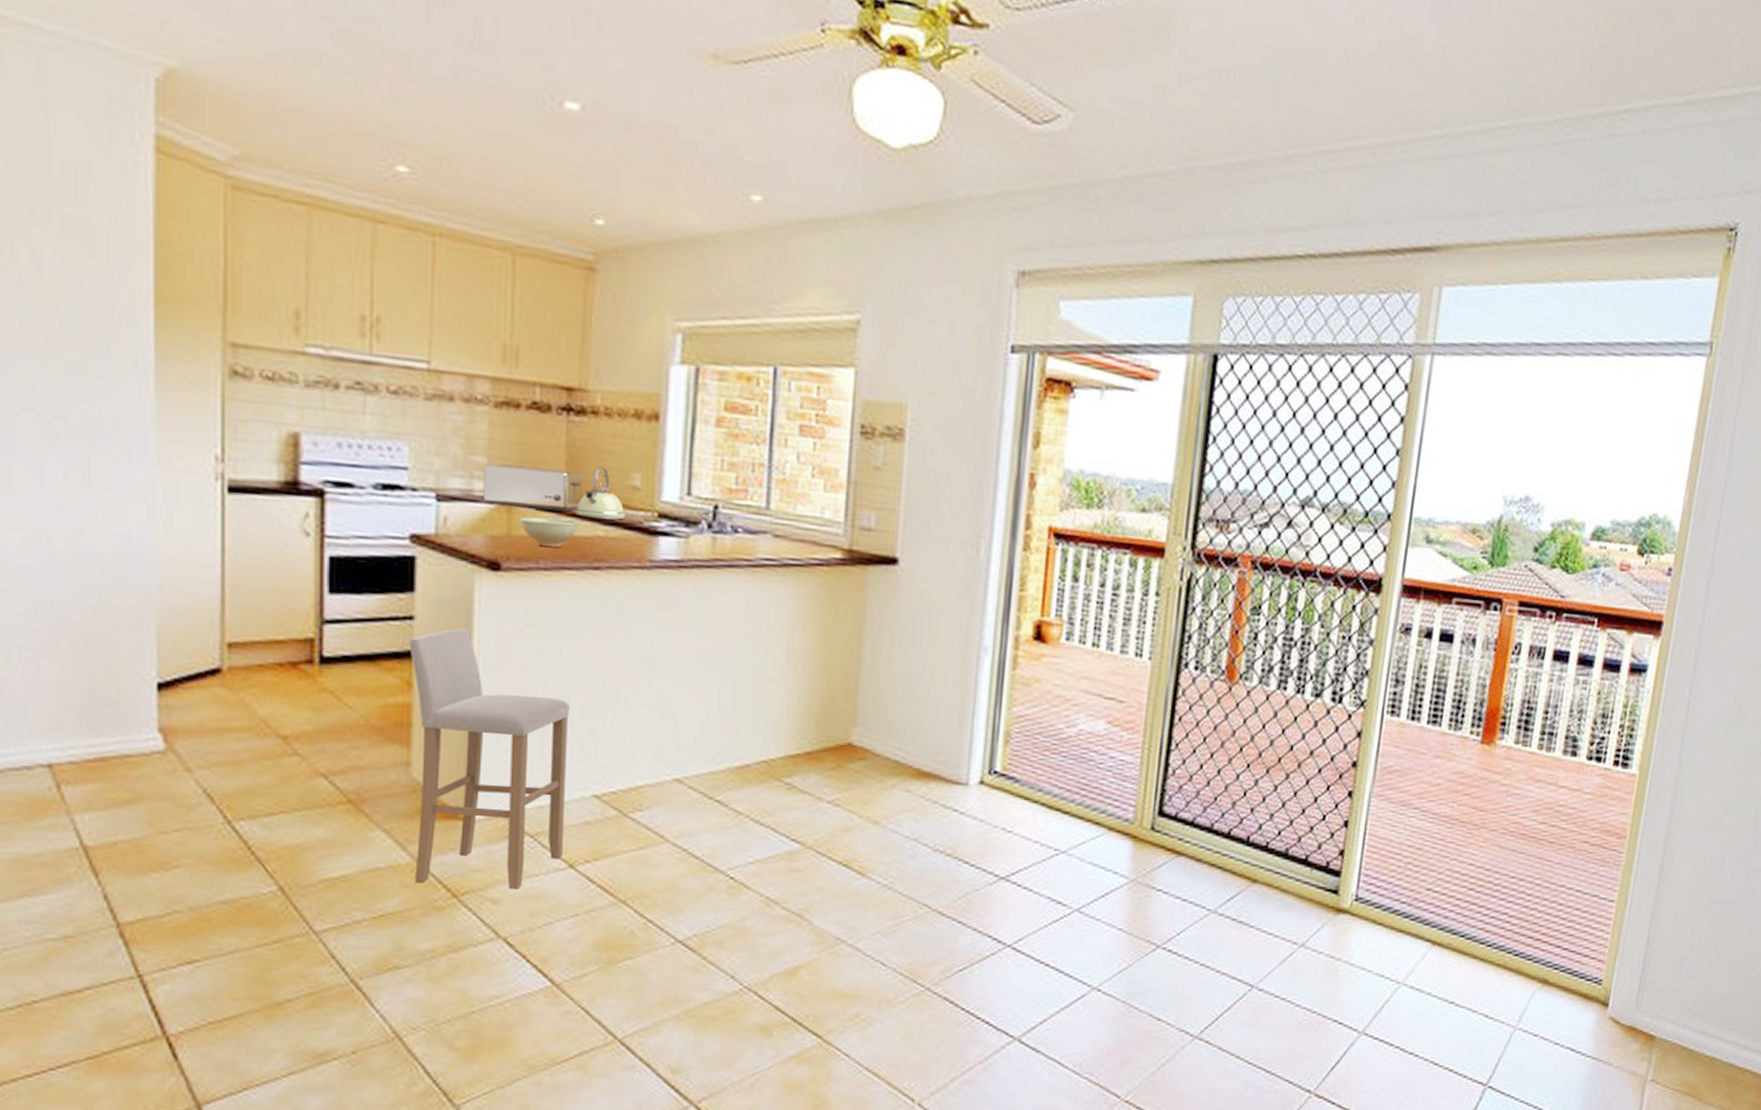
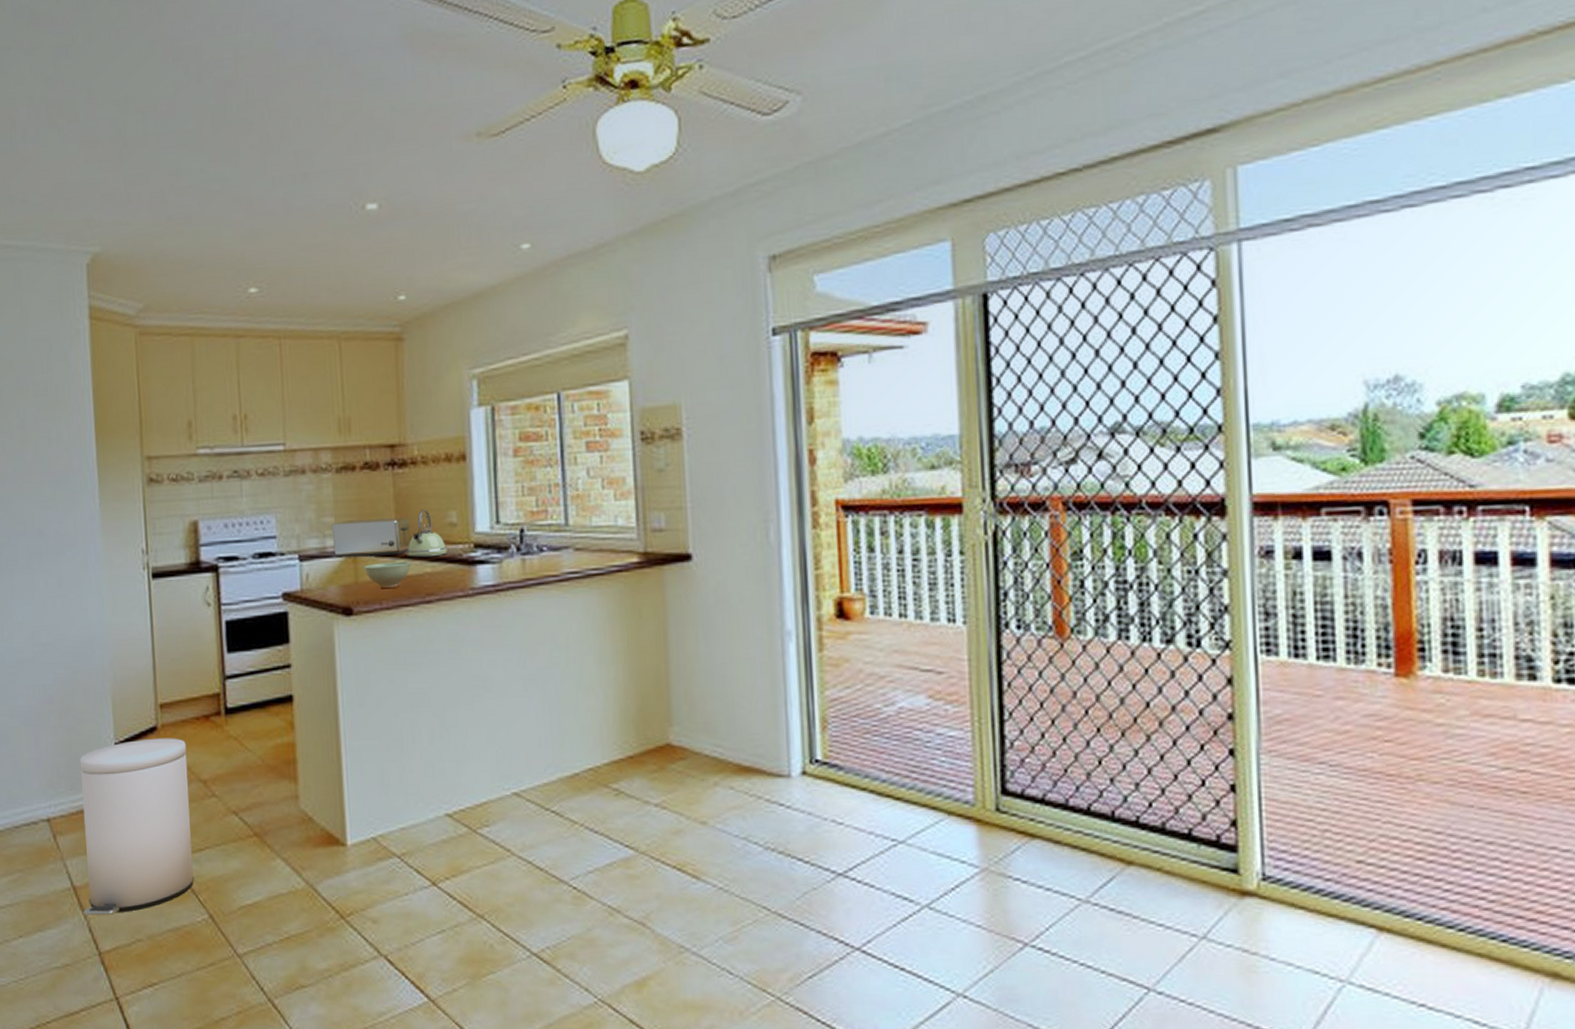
pedal bin: none [97,681,262,882] -> present [80,738,195,916]
bar stool: present [409,628,570,889] -> none [289,671,426,908]

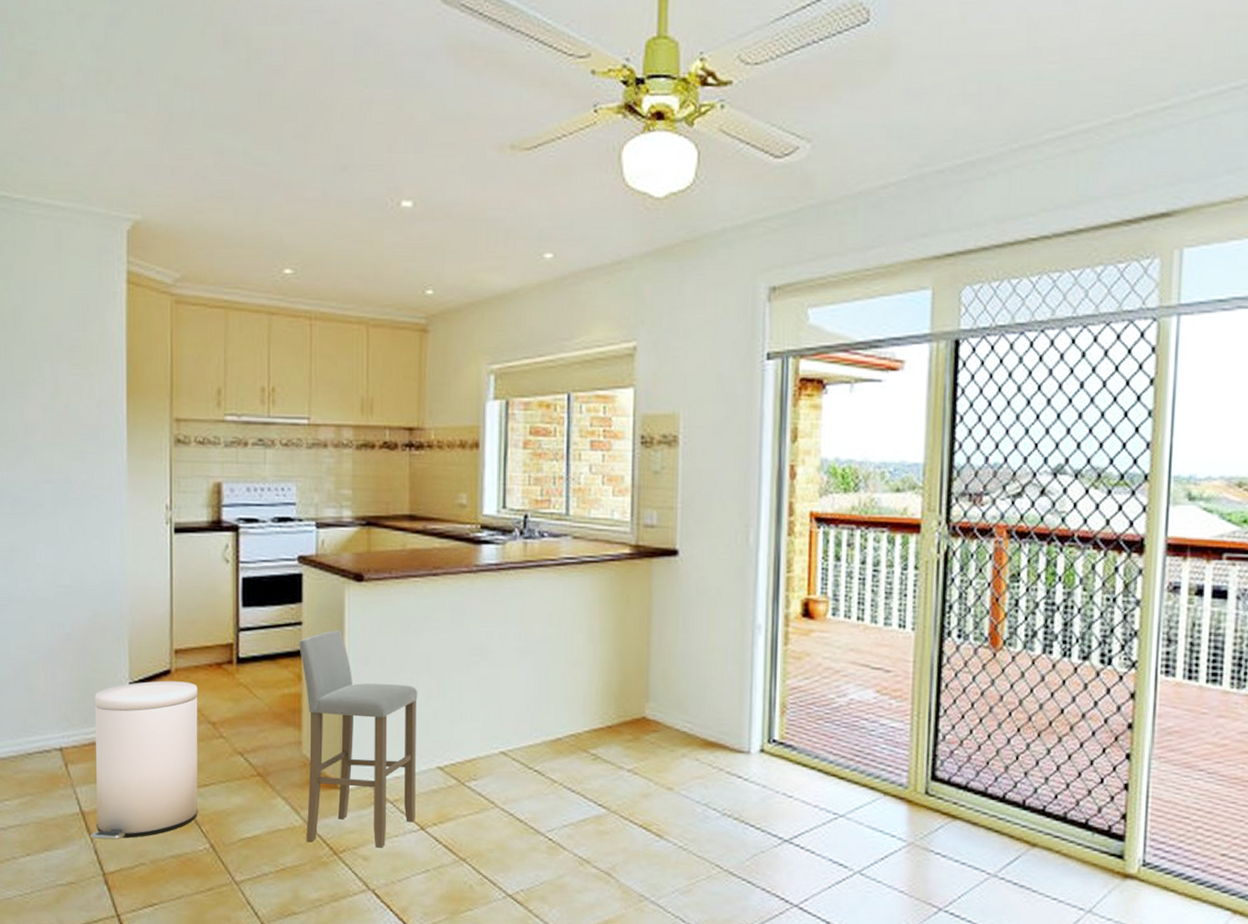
bar stool: none [289,671,426,908] -> present [299,630,418,848]
toaster: present [332,517,411,558] -> none [349,493,423,531]
bowl: present [364,561,412,589] -> none [376,535,421,560]
kettle: present [407,509,449,558] -> none [418,490,457,534]

